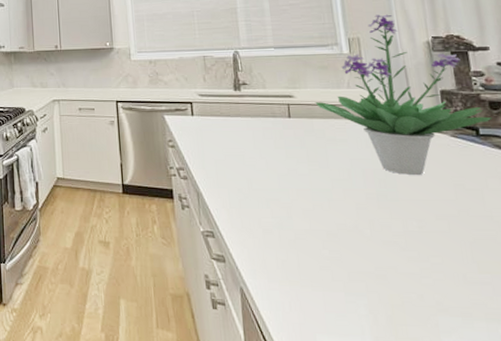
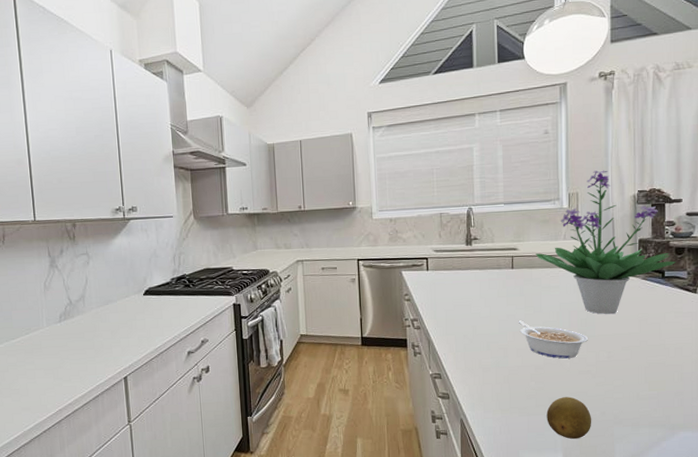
legume: none [301,176,390,225] -> present [518,320,588,359]
fruit: none [346,272,408,327] -> present [546,397,592,440]

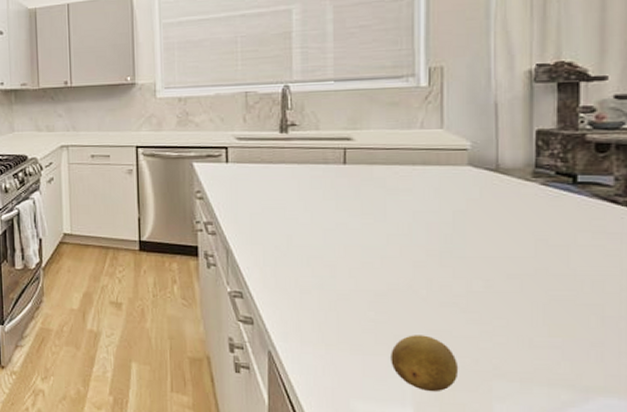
legume: present [518,320,588,359] -> none [351,231,454,285]
potted plant: present [535,170,676,315] -> none [378,36,596,230]

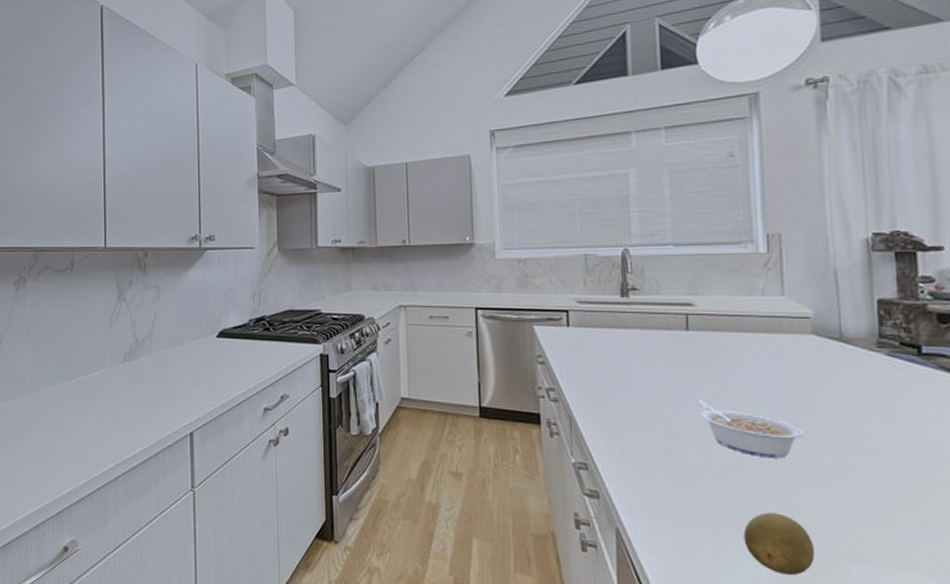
legume: none [351,231,454,285] -> present [697,400,804,459]

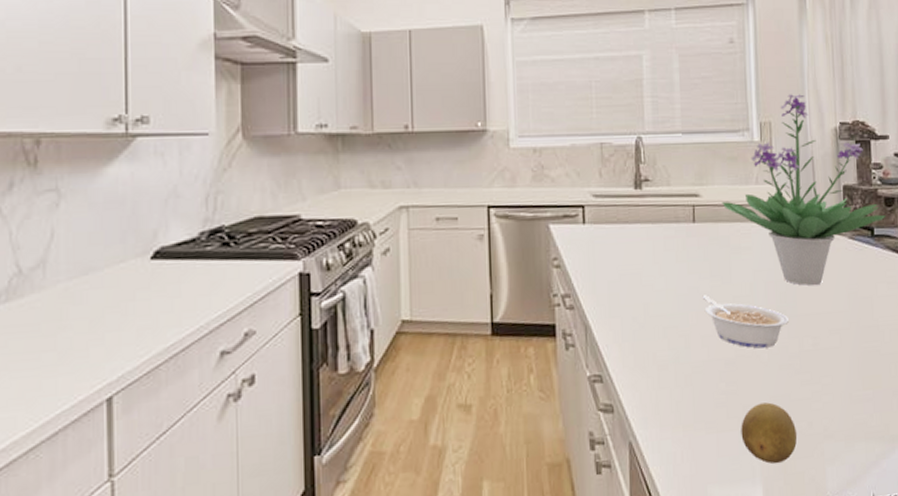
potted plant: none [720,204,939,402] -> present [722,94,886,286]

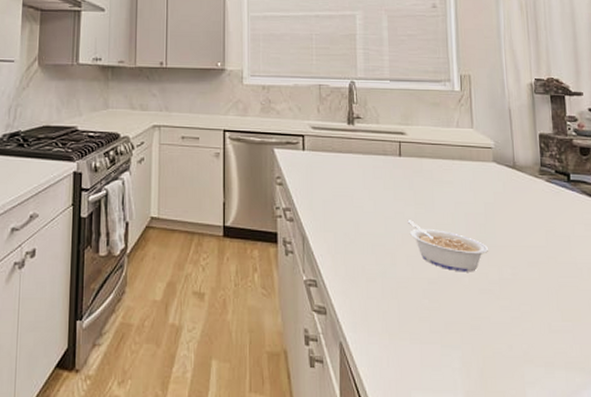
potted plant: present [722,94,886,286] -> none [425,52,582,221]
fruit: present [741,402,798,464] -> none [443,322,498,380]

